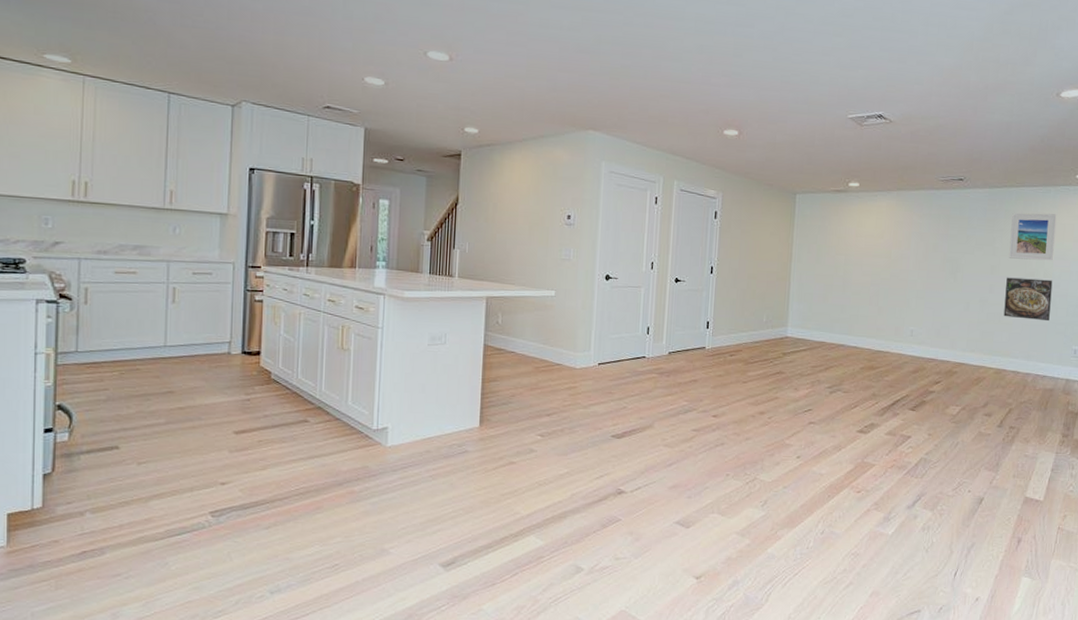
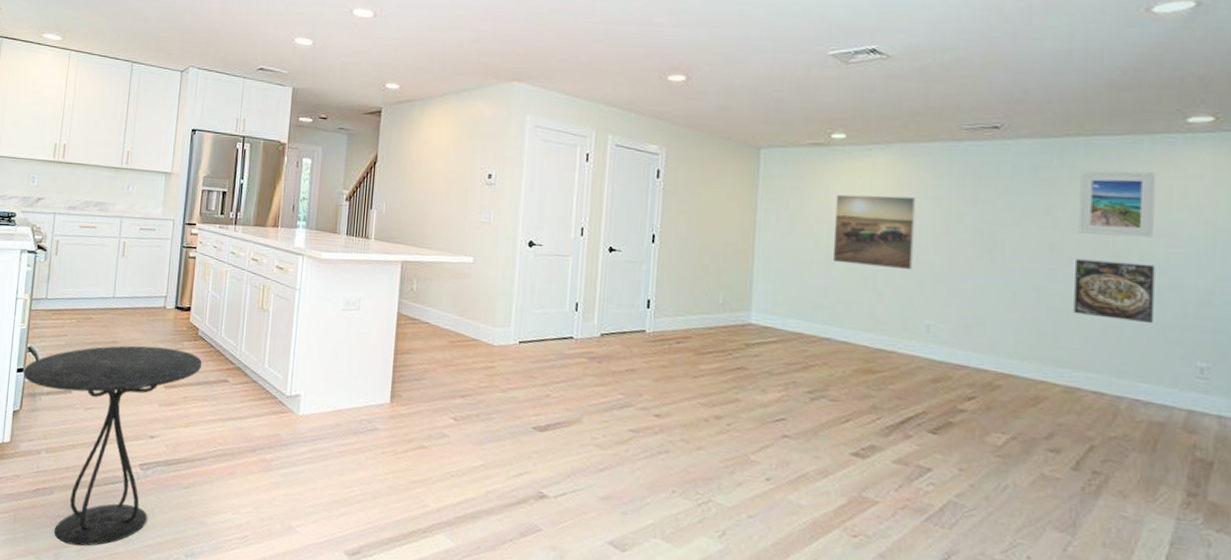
side table: none [53,393,278,601] -> present [23,345,203,546]
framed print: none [847,231,907,290] -> present [832,194,917,271]

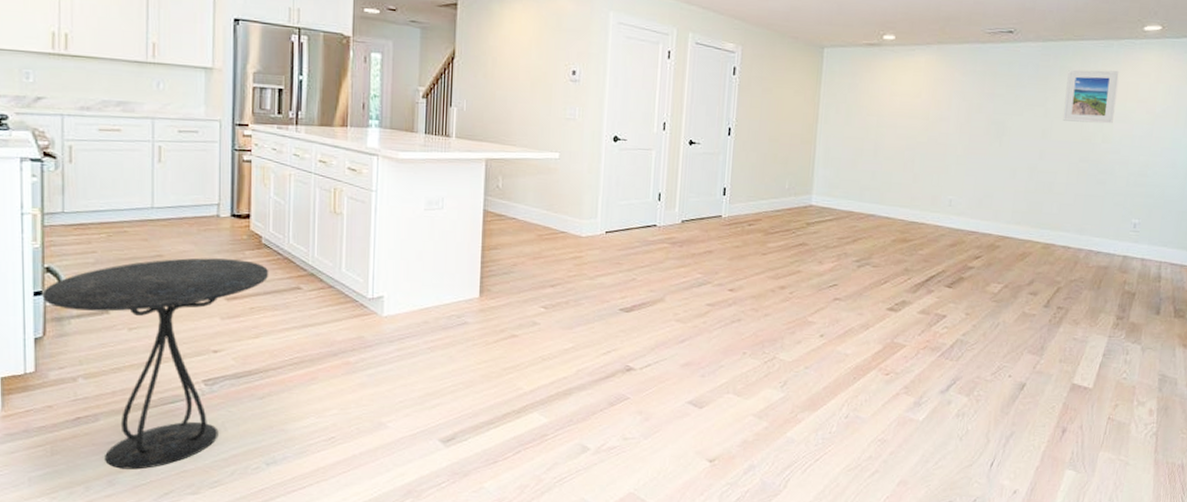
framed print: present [832,194,917,271] -> none [879,89,948,155]
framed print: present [1073,259,1155,324] -> none [1054,142,1112,192]

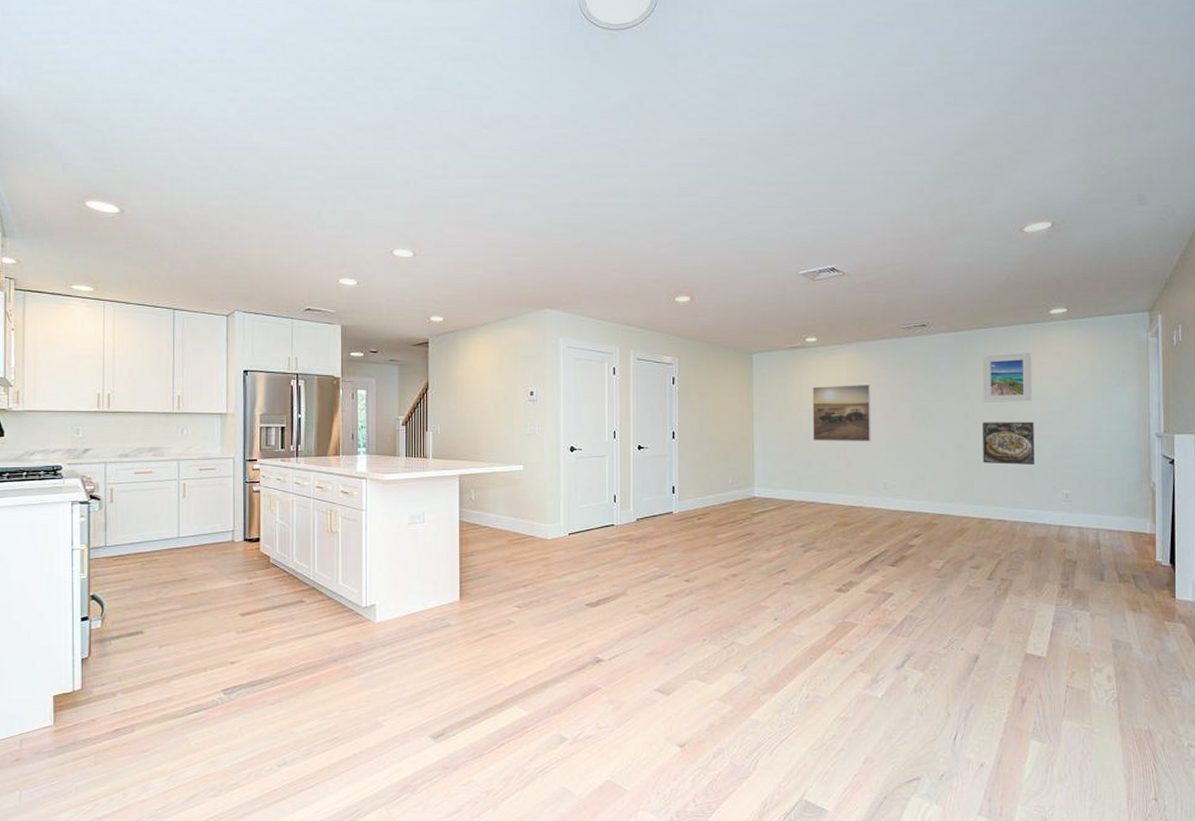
side table: present [42,258,269,470] -> none [88,579,277,775]
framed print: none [879,89,948,155] -> present [812,385,871,442]
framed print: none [1054,142,1112,192] -> present [983,421,1034,466]

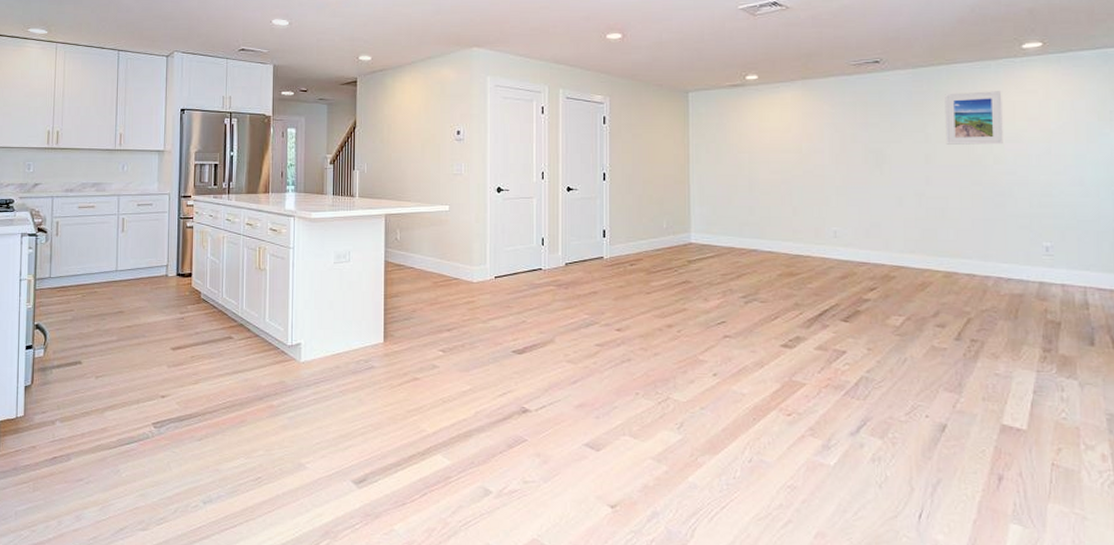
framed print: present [812,385,871,442] -> none [753,125,819,187]
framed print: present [983,421,1034,466] -> none [946,166,1008,215]

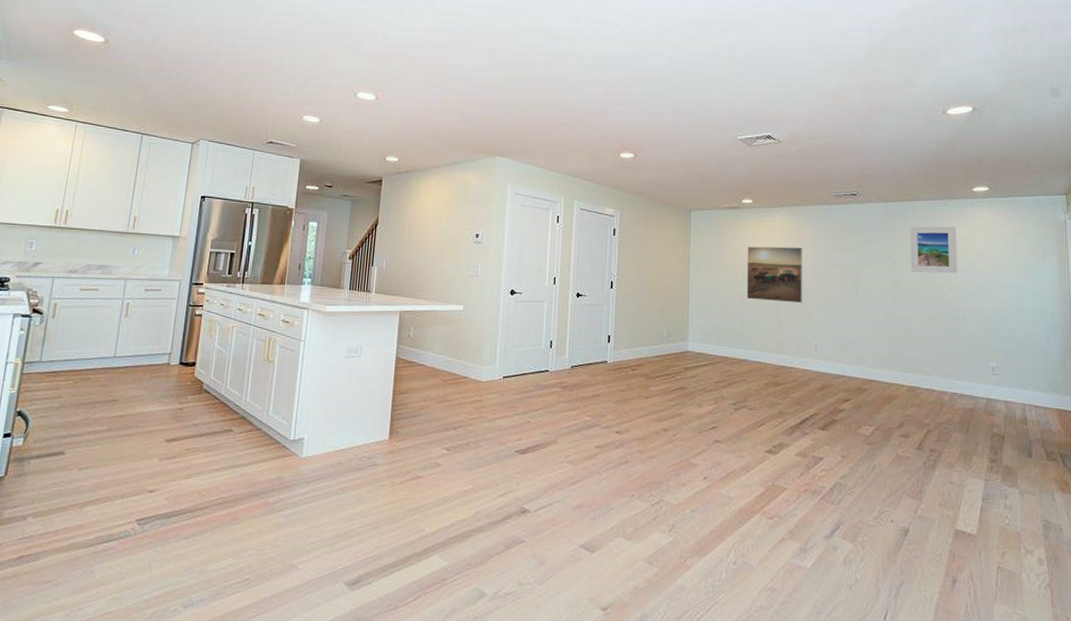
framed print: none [753,125,819,187] -> present [746,246,803,304]

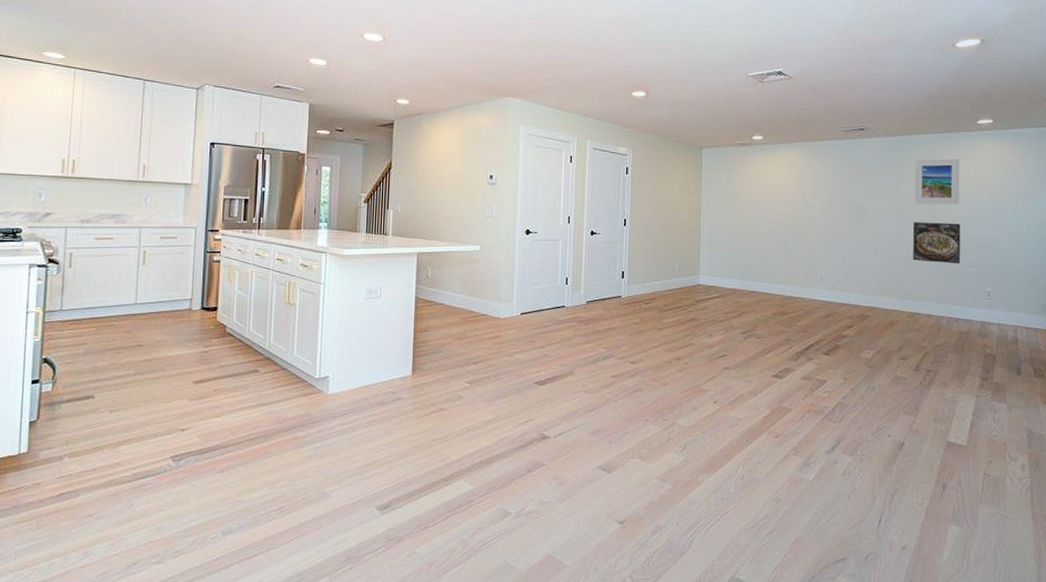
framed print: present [746,246,803,304] -> none [756,181,812,237]
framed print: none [911,290,961,337] -> present [913,222,961,264]

